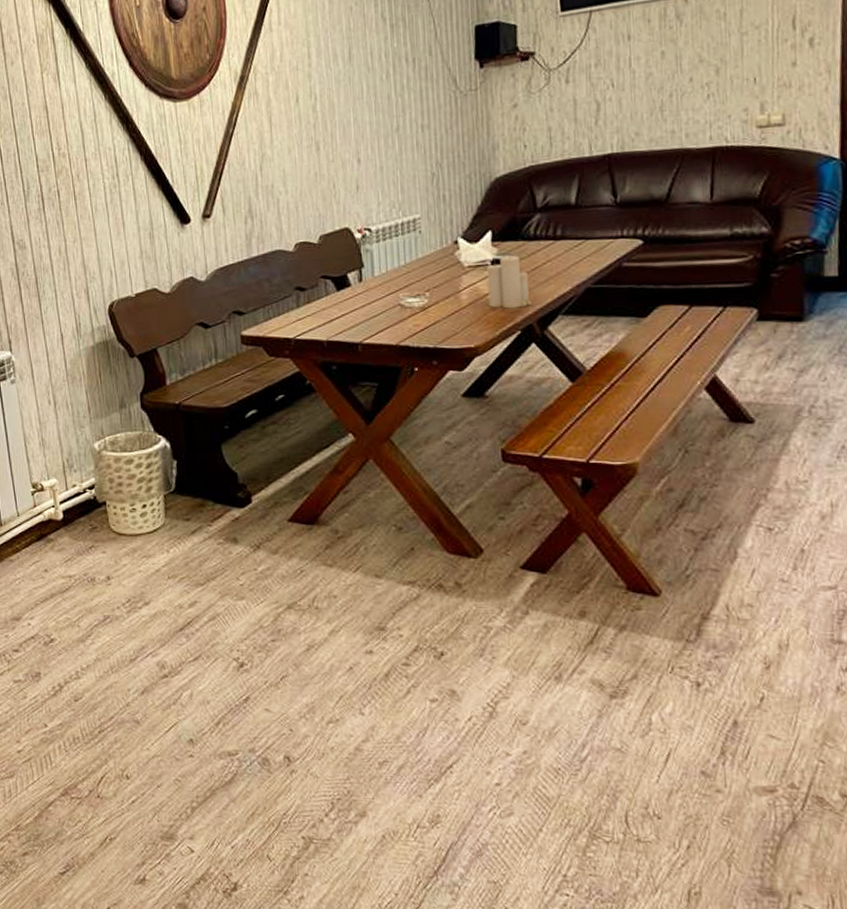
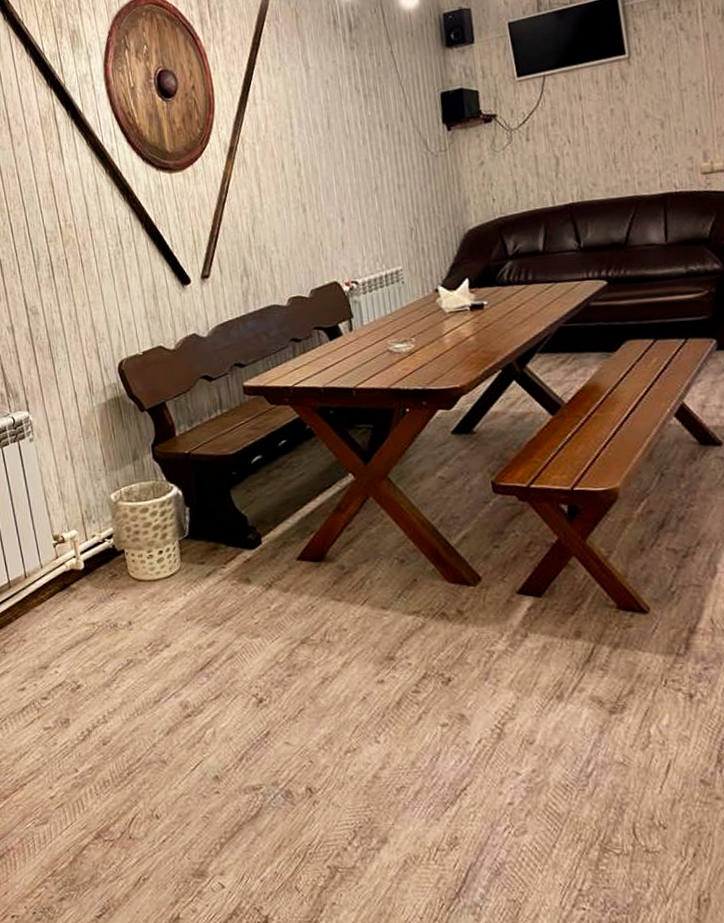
candle: present [487,252,532,309] -> none [466,297,511,350]

